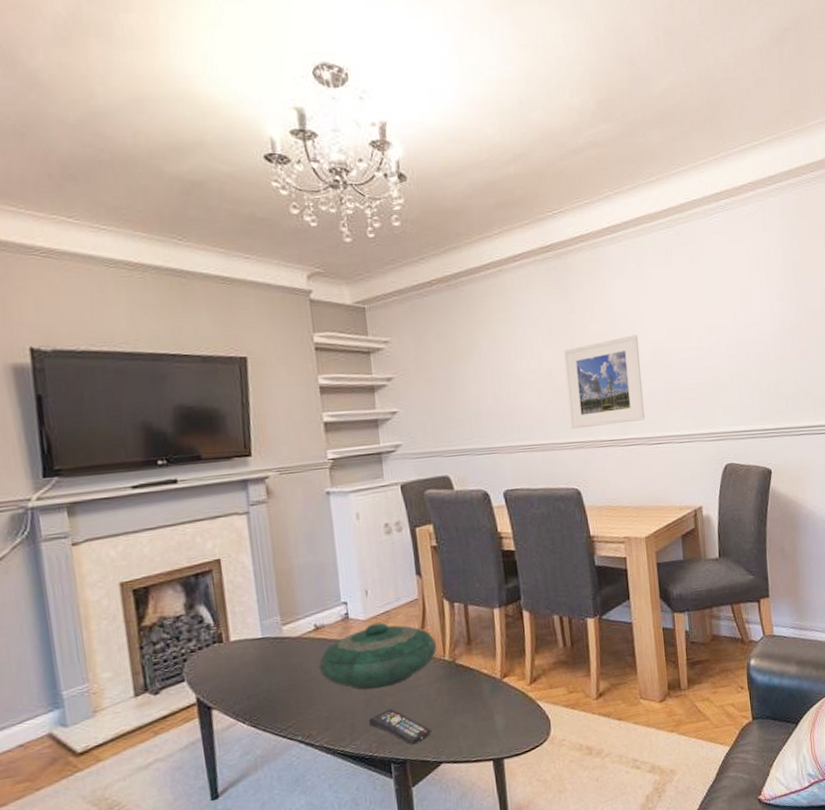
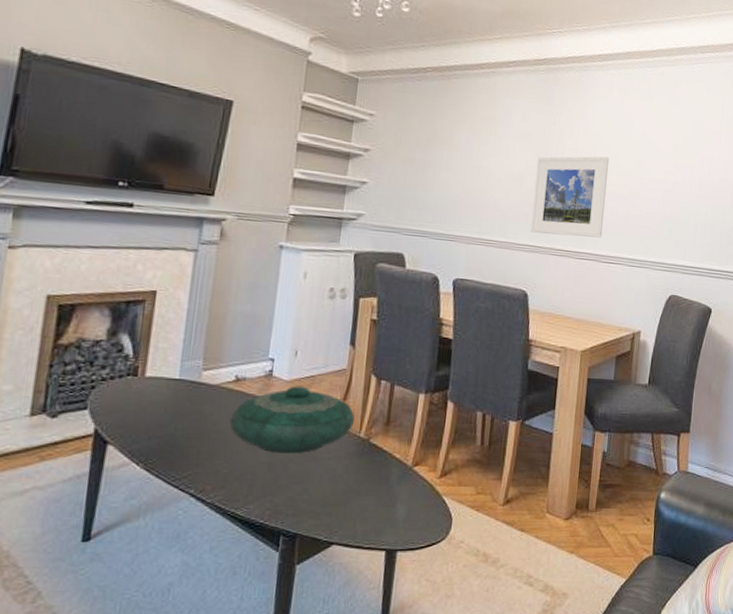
remote control: present [368,709,432,745] -> none [267,477,330,520]

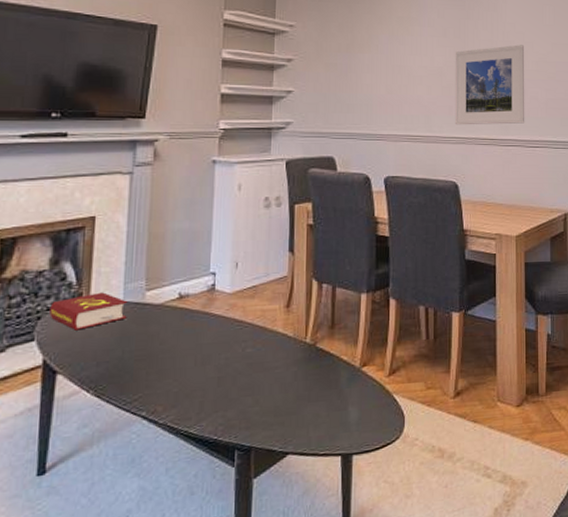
book: none [104,367,184,403] -> present [49,292,128,330]
decorative bowl: present [229,386,355,454] -> none [176,297,300,367]

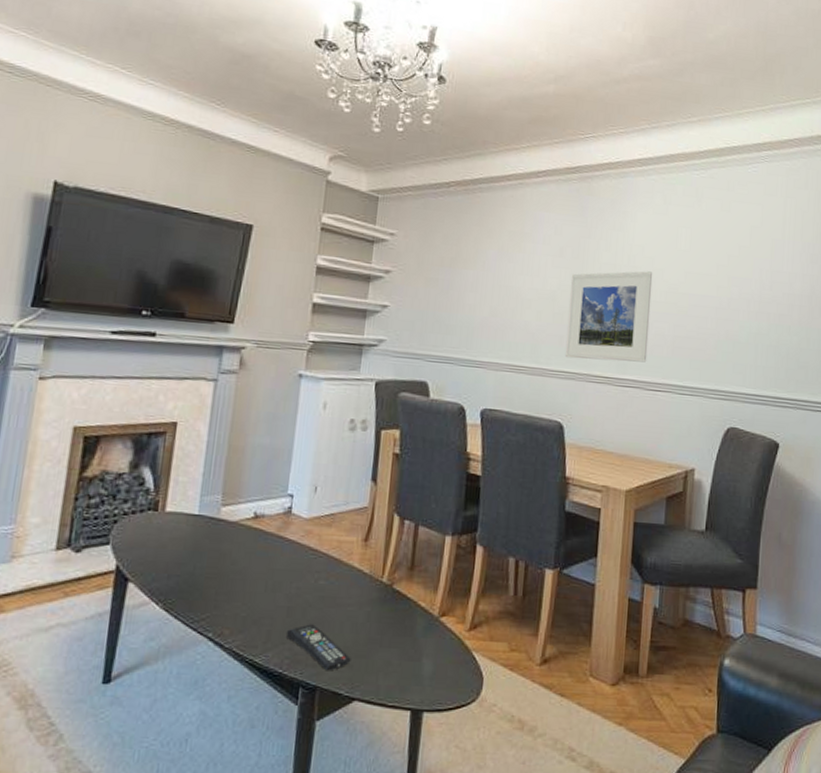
book: present [49,292,128,330] -> none [125,502,203,539]
remote control: none [218,390,282,431] -> present [286,624,351,671]

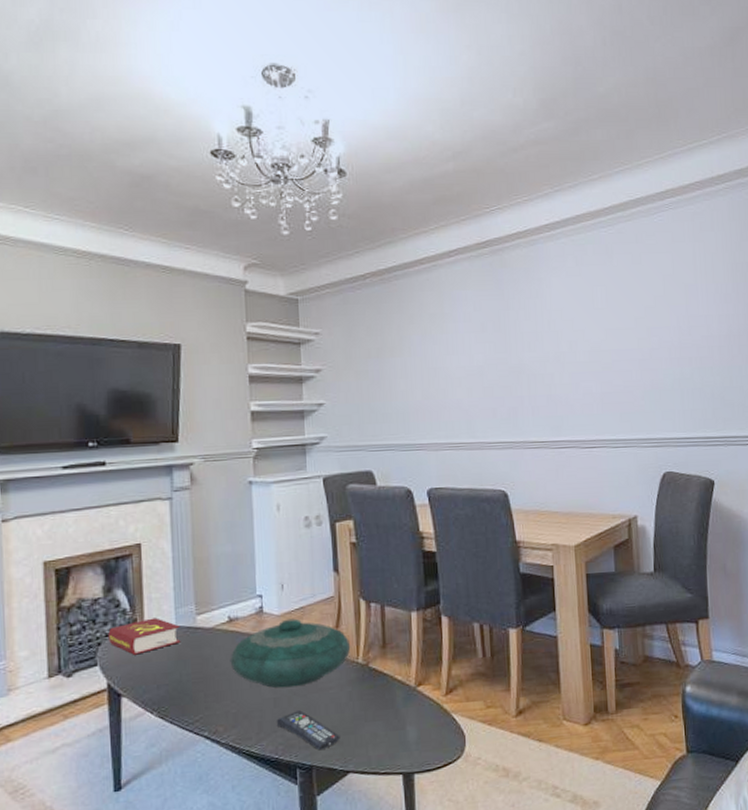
book: none [125,502,203,539] -> present [108,618,181,655]
decorative bowl: none [248,524,377,598] -> present [230,618,351,688]
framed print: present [565,271,653,363] -> none [495,334,579,429]

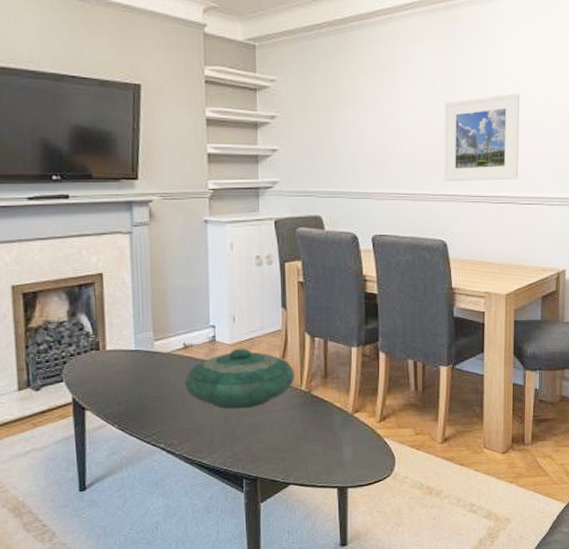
book: present [108,618,181,655] -> none [73,341,140,374]
remote control: present [276,710,340,751] -> none [225,429,283,465]
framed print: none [495,334,579,429] -> present [443,93,521,182]

